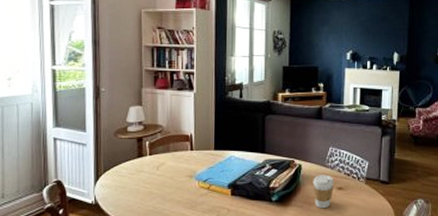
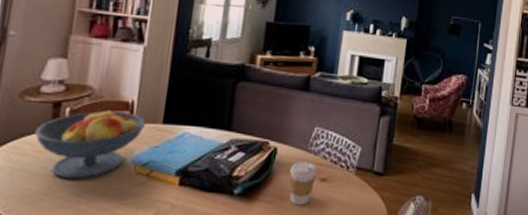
fruit bowl: none [128,141,203,192] -> present [34,108,147,178]

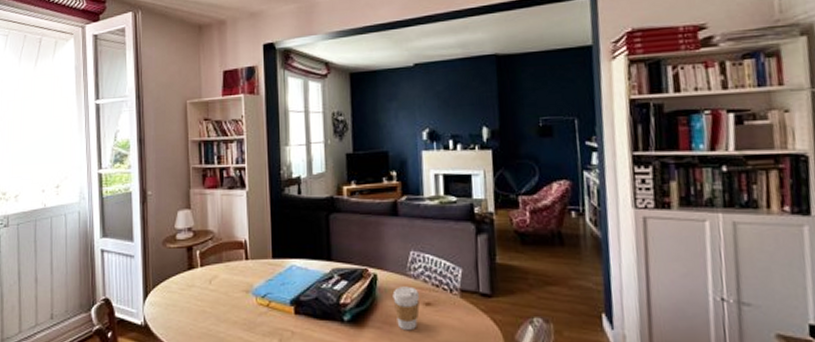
fruit bowl: present [34,108,147,178] -> none [178,249,259,311]

